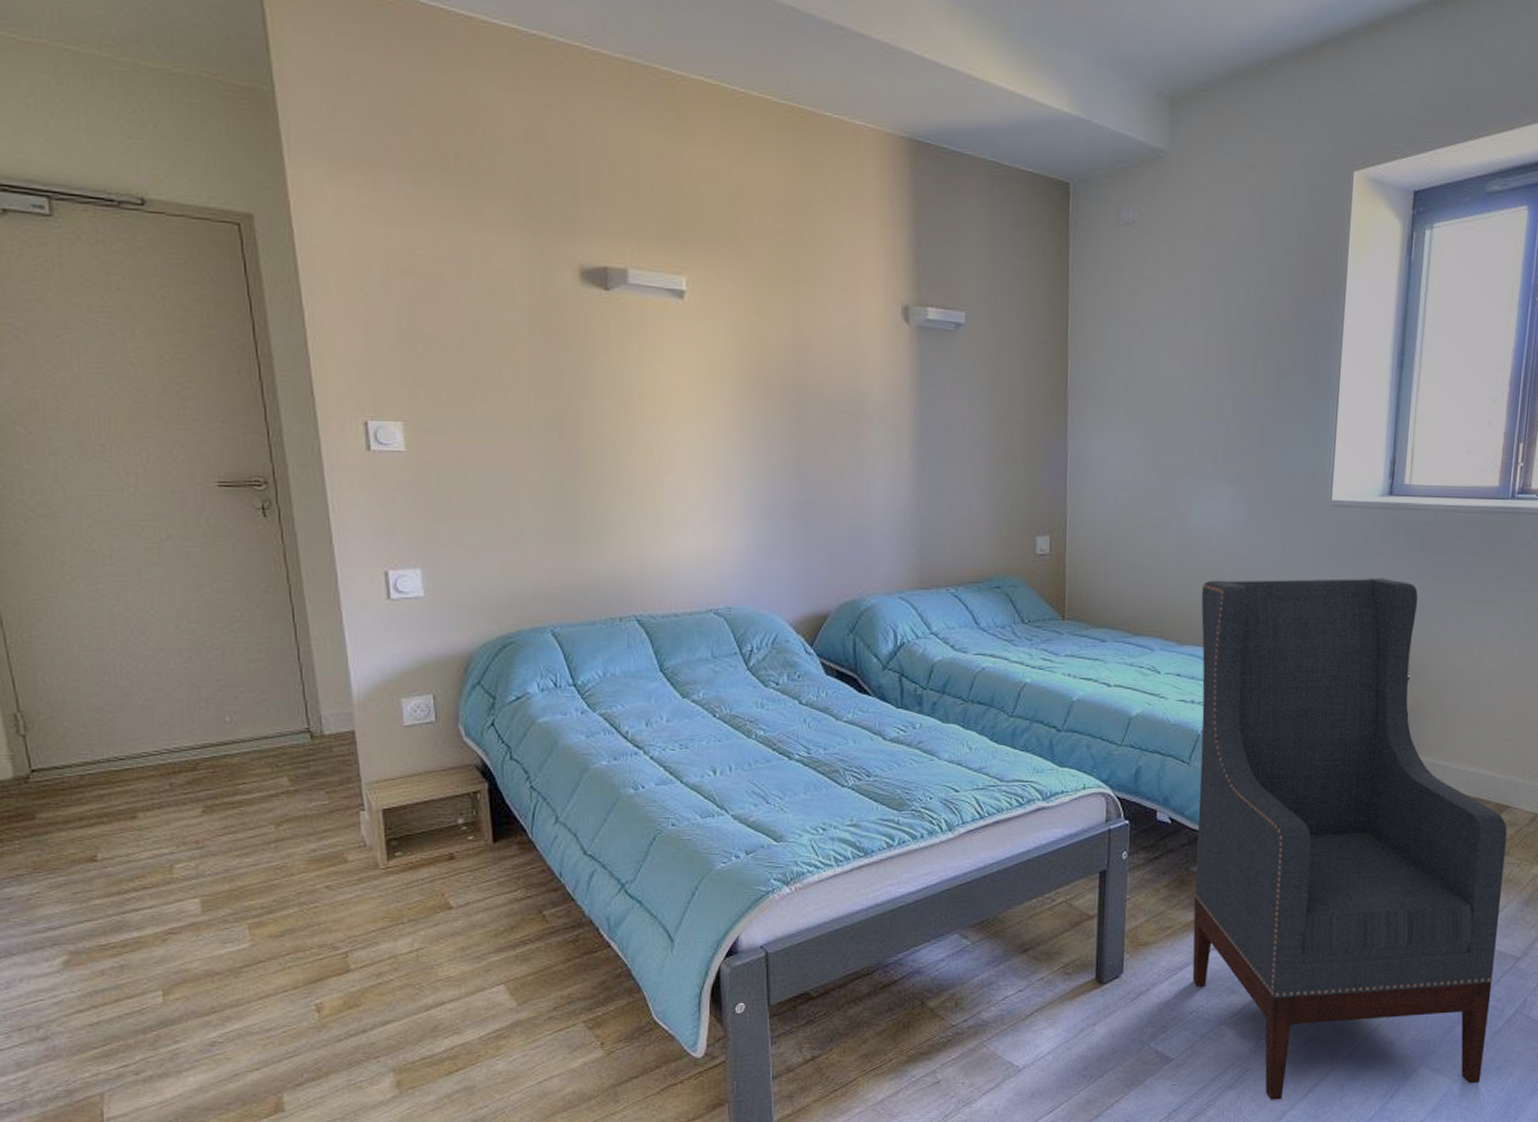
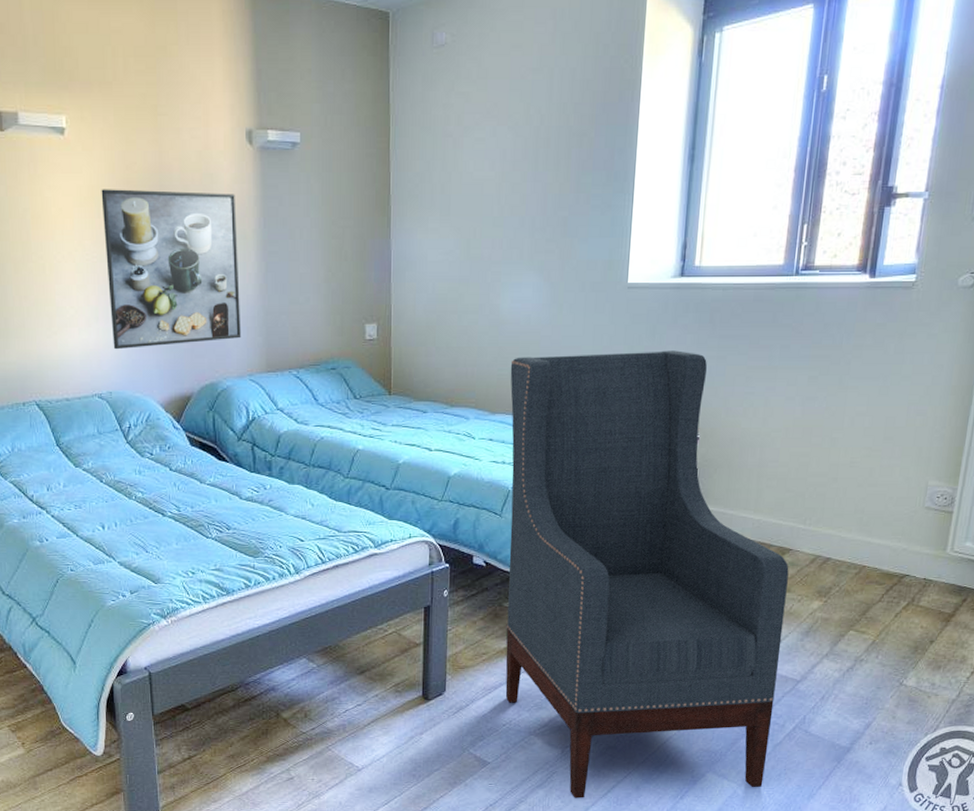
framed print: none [726,365,891,557] -> present [101,189,242,350]

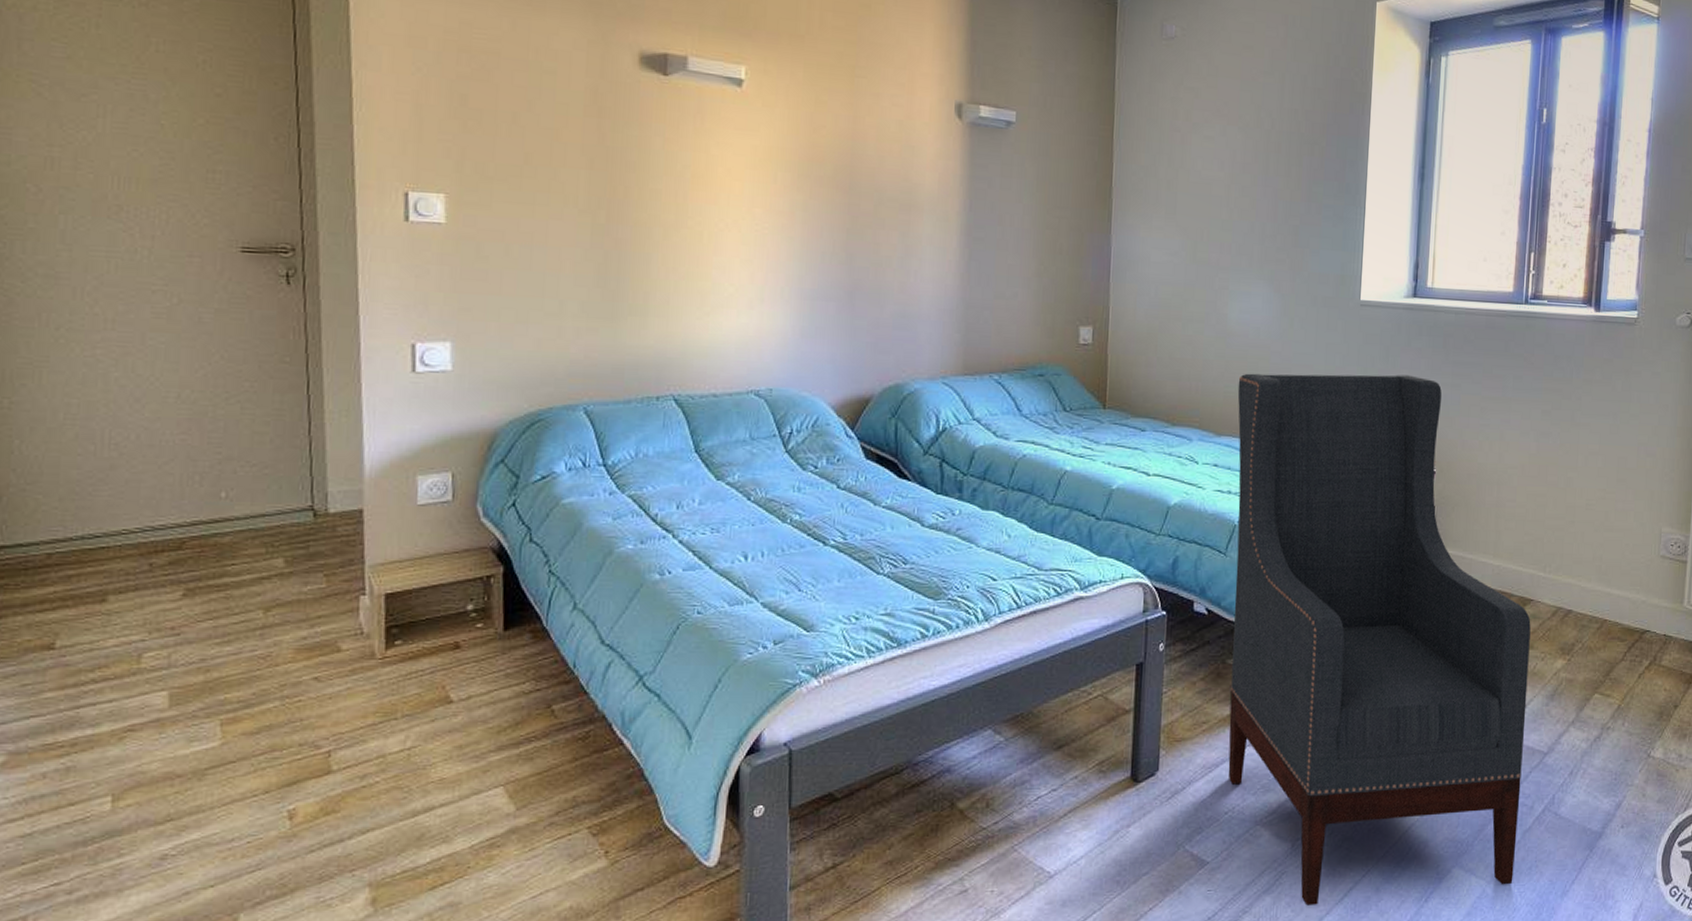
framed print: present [101,189,242,350] -> none [779,152,939,339]

